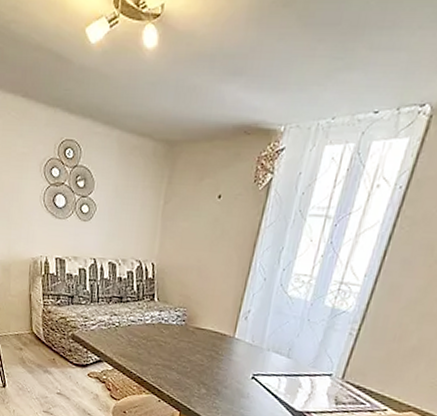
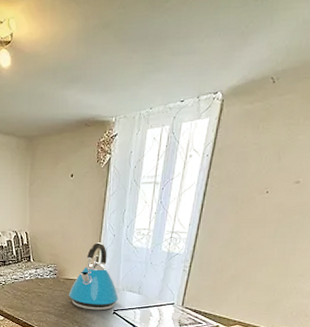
kettle: none [198,286,261,374] -> present [69,242,118,311]

